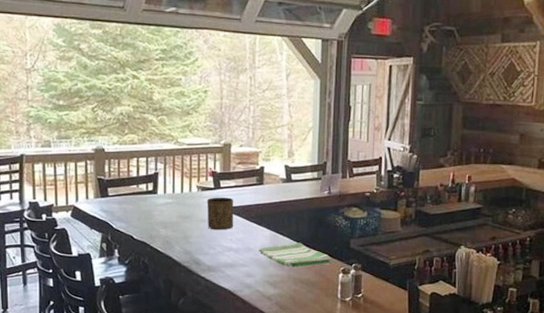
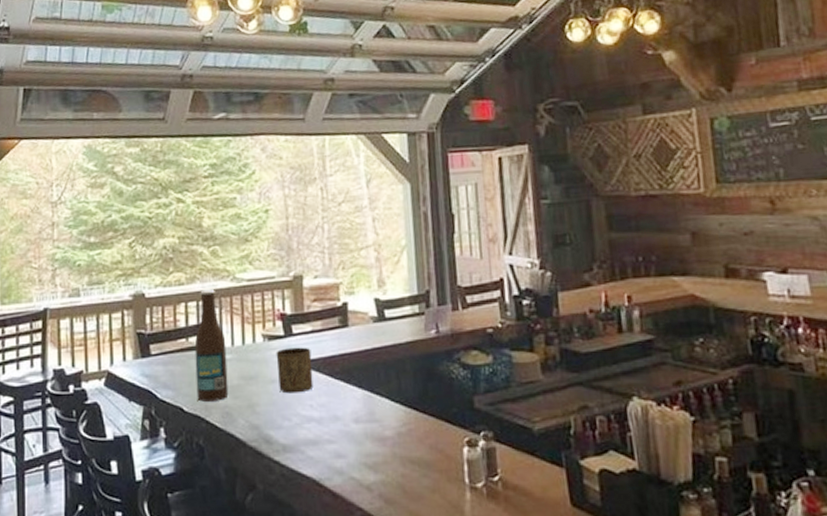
beer bottle: none [143,149,169,233] -> present [194,289,229,402]
dish towel: present [259,242,332,268] -> none [349,404,451,441]

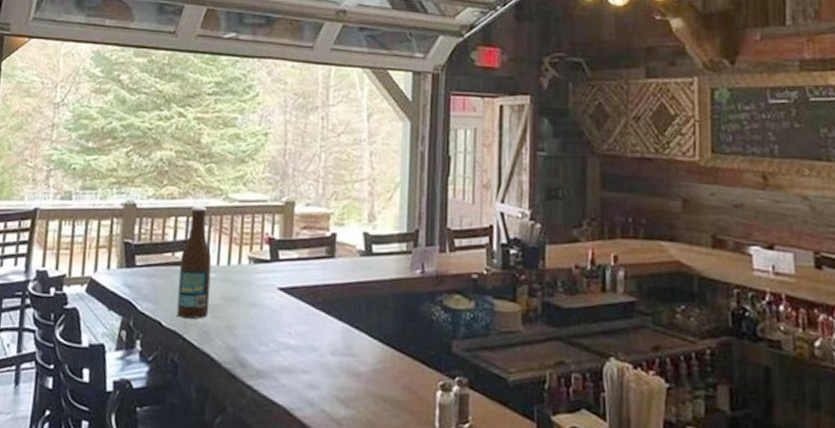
cup: present [276,347,314,394] -> none [259,272,295,320]

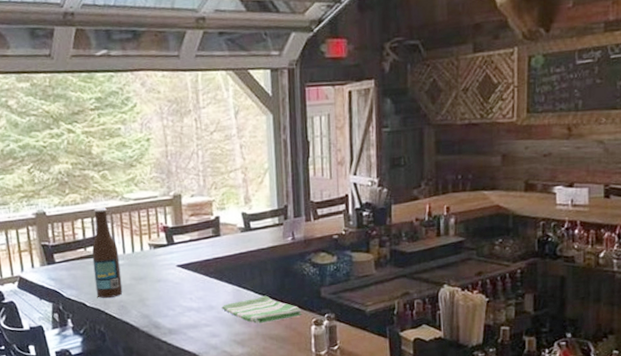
dish towel: none [326,341,427,379] -> present [221,295,302,324]

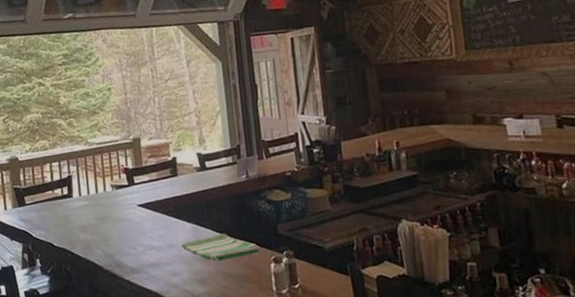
beer bottle: present [91,207,123,298] -> none [59,152,88,238]

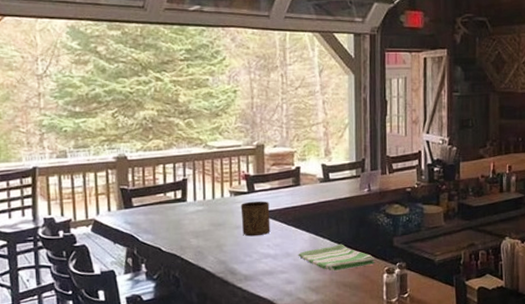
cup: none [122,193,153,229] -> present [240,201,271,237]

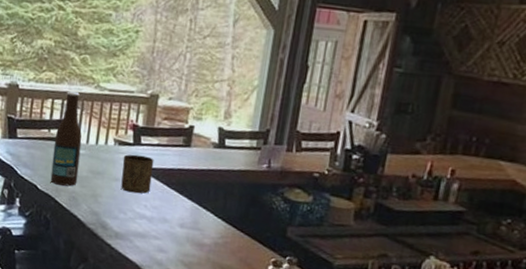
beer bottle: none [171,154,201,243] -> present [50,91,82,187]
dish towel: present [298,244,376,271] -> none [175,219,262,252]

